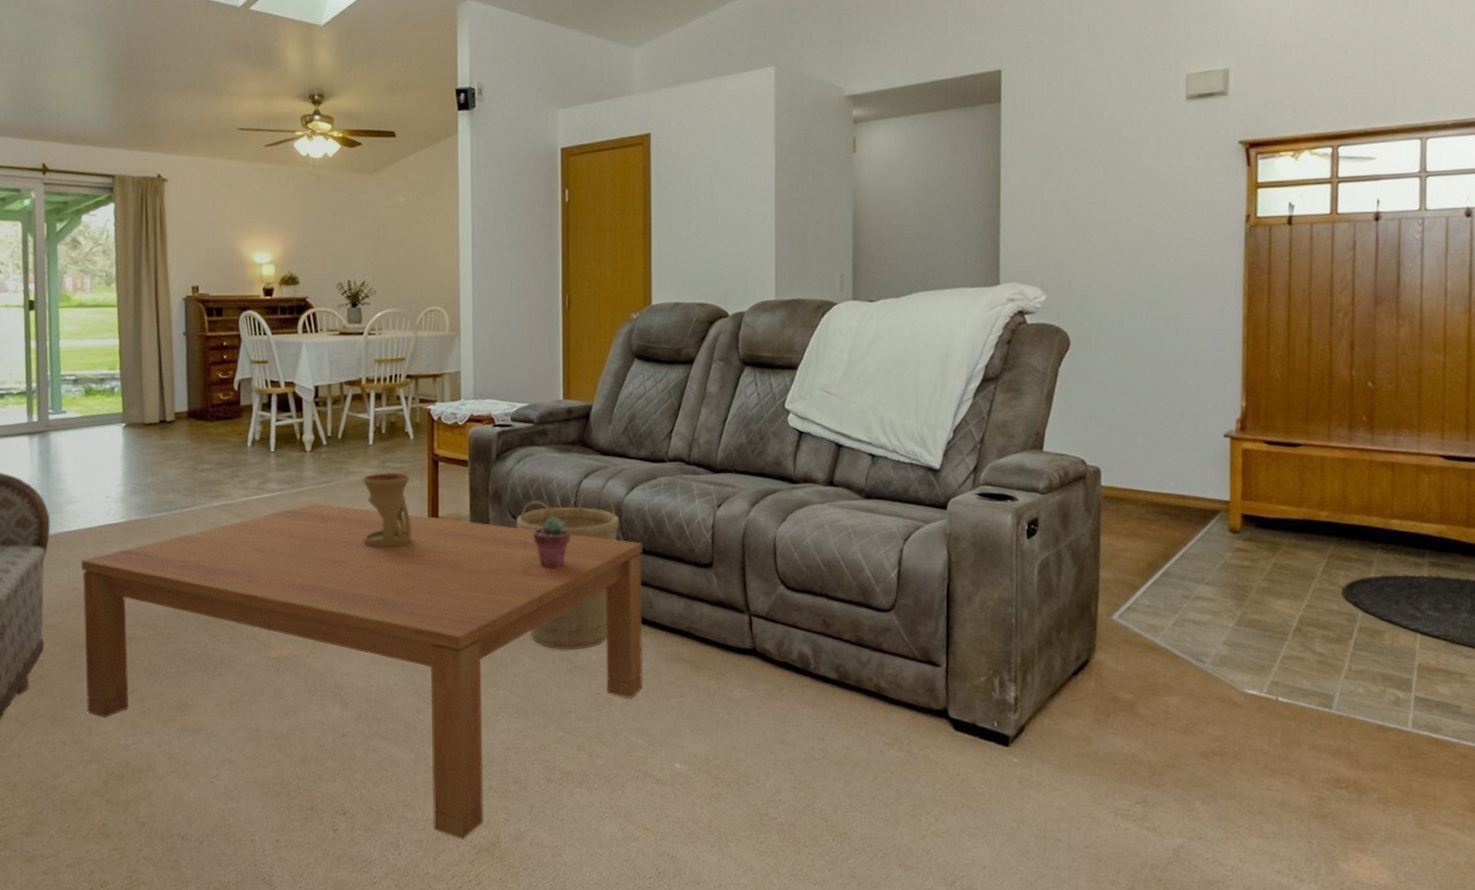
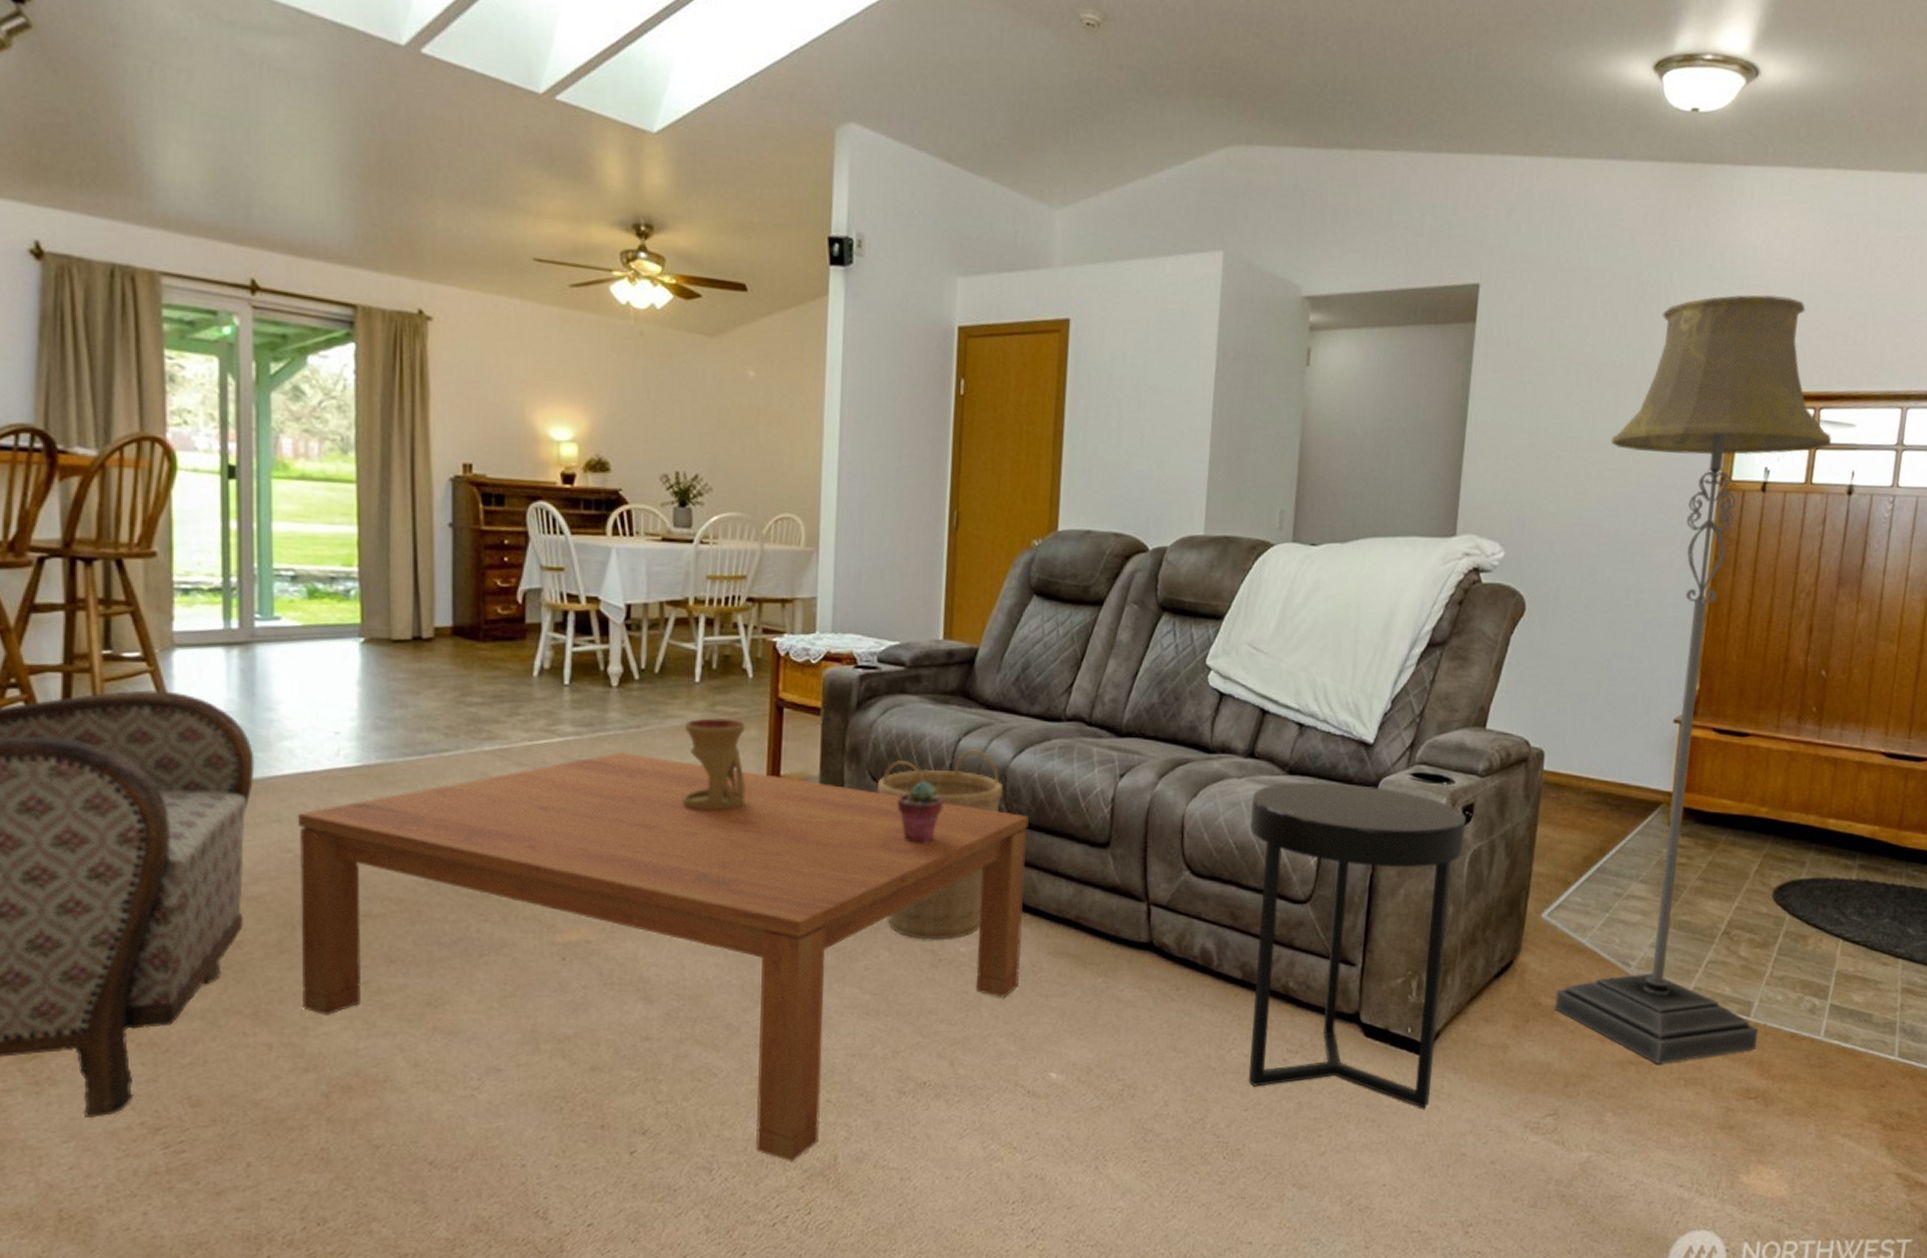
side table: none [835,504,1032,796] -> present [1249,781,1466,1108]
floor lamp: none [1134,51,1353,755] -> present [1554,294,1832,1064]

